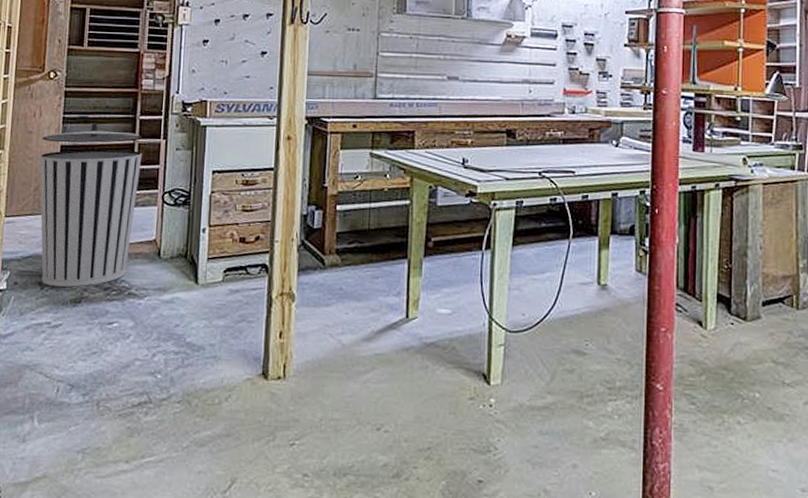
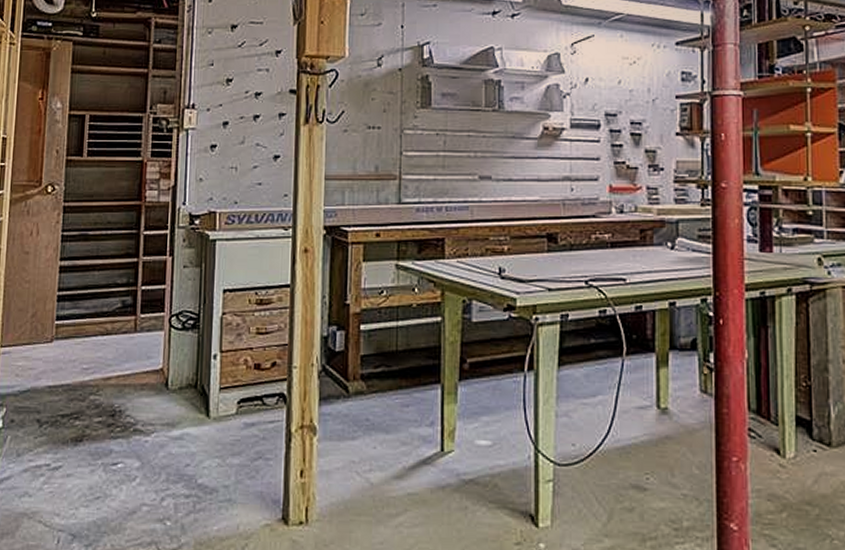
trash can: present [39,123,143,287] -> none [37,240,147,424]

